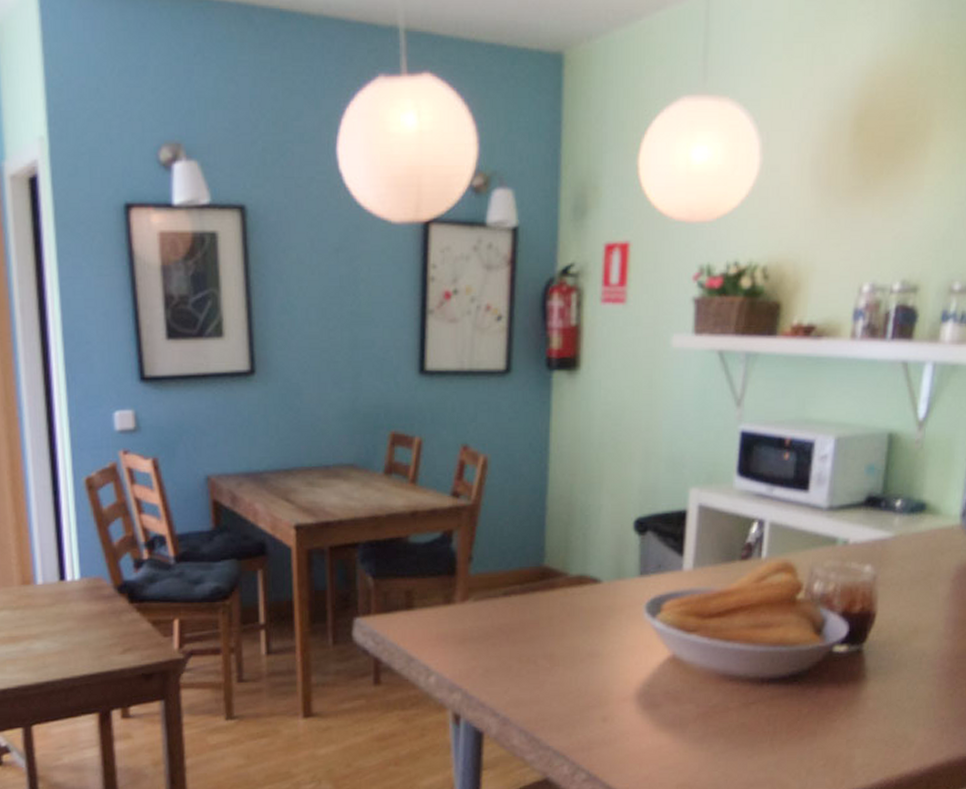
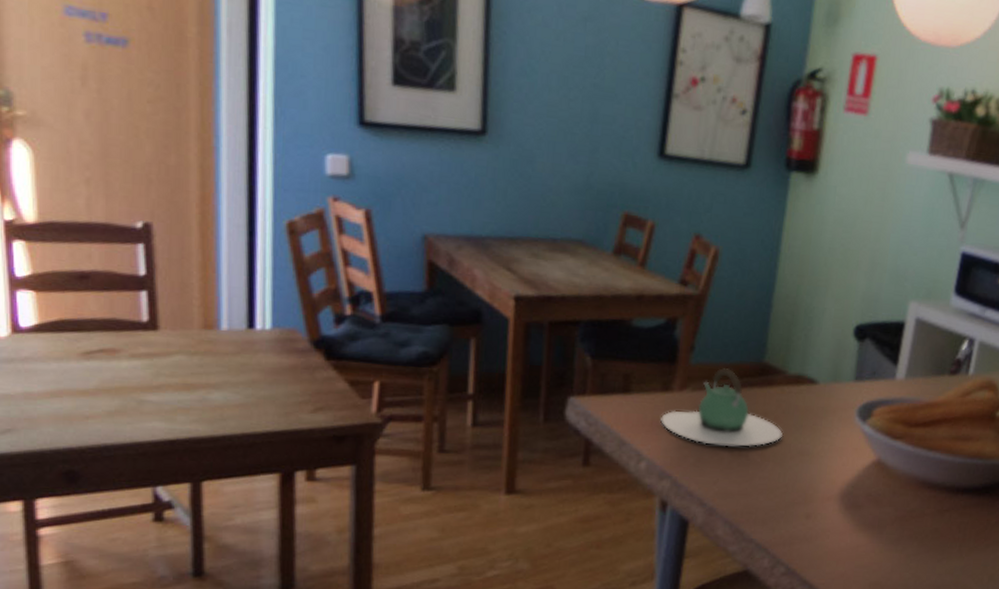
teapot: none [446,576,571,654] -> present [661,368,784,447]

